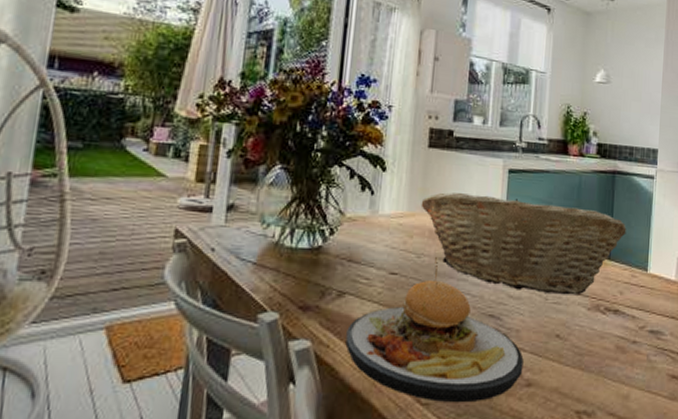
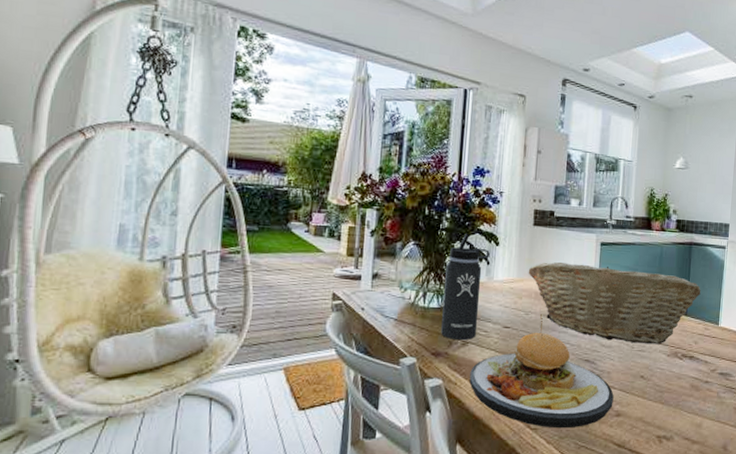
thermos bottle: none [311,155,375,291] -> present [441,233,490,341]

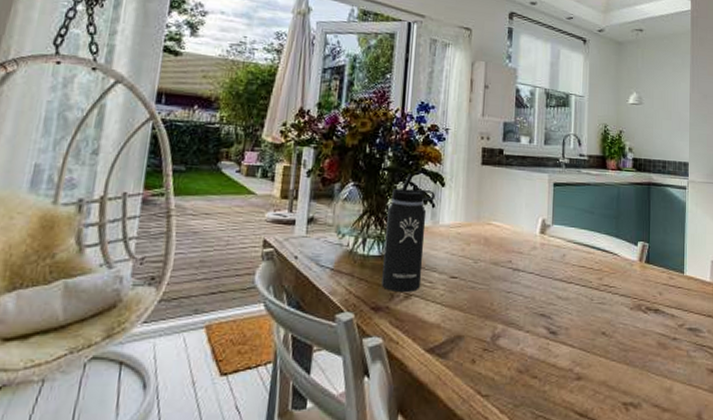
plate: present [469,313,614,429] -> none [413,261,573,395]
fruit basket: present [528,262,701,345] -> none [476,204,663,296]

